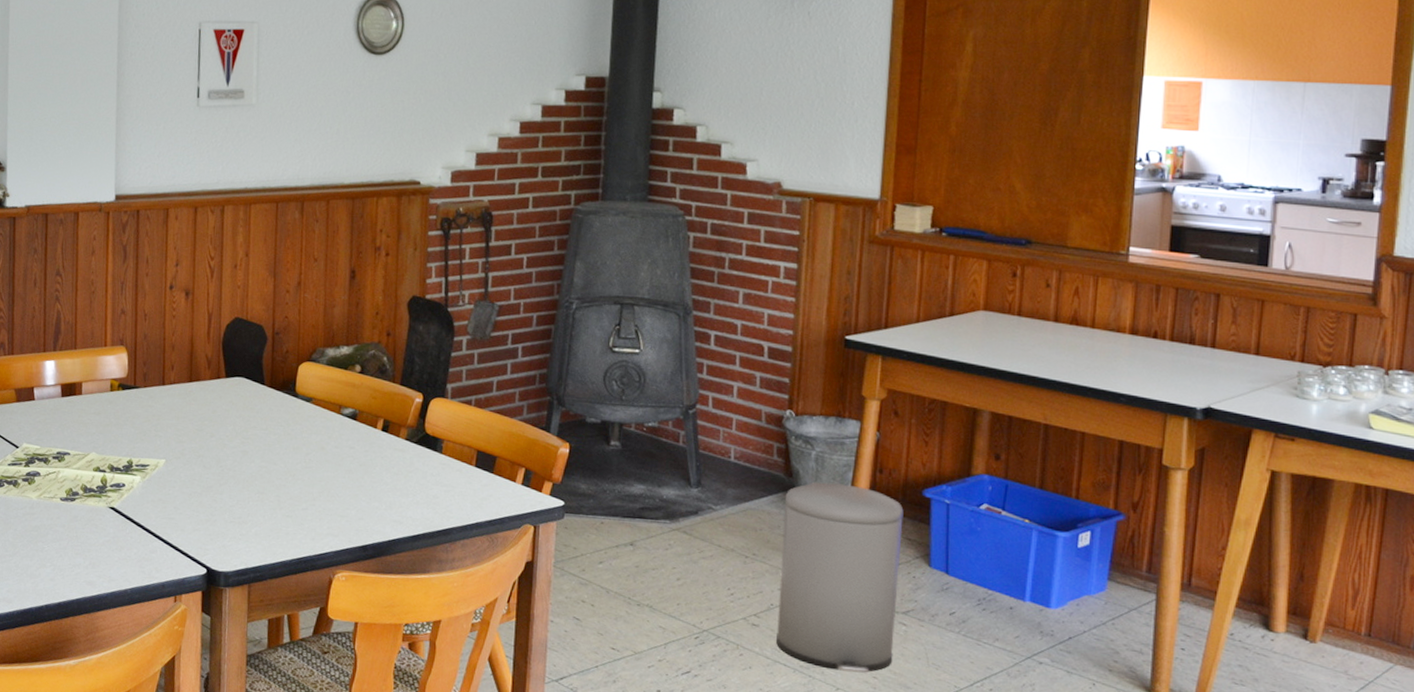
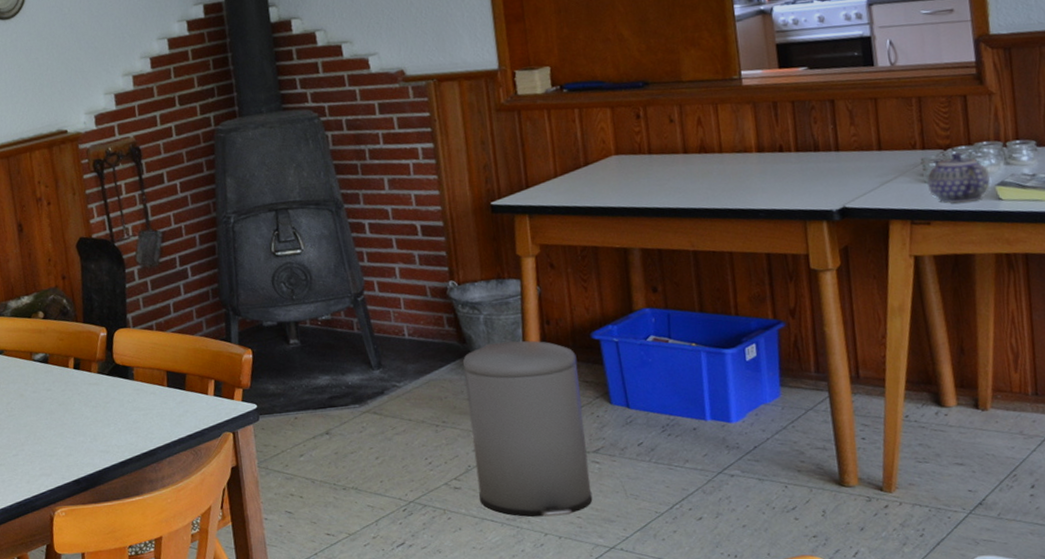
teapot: none [1299,372,1365,425] -> present [927,152,990,203]

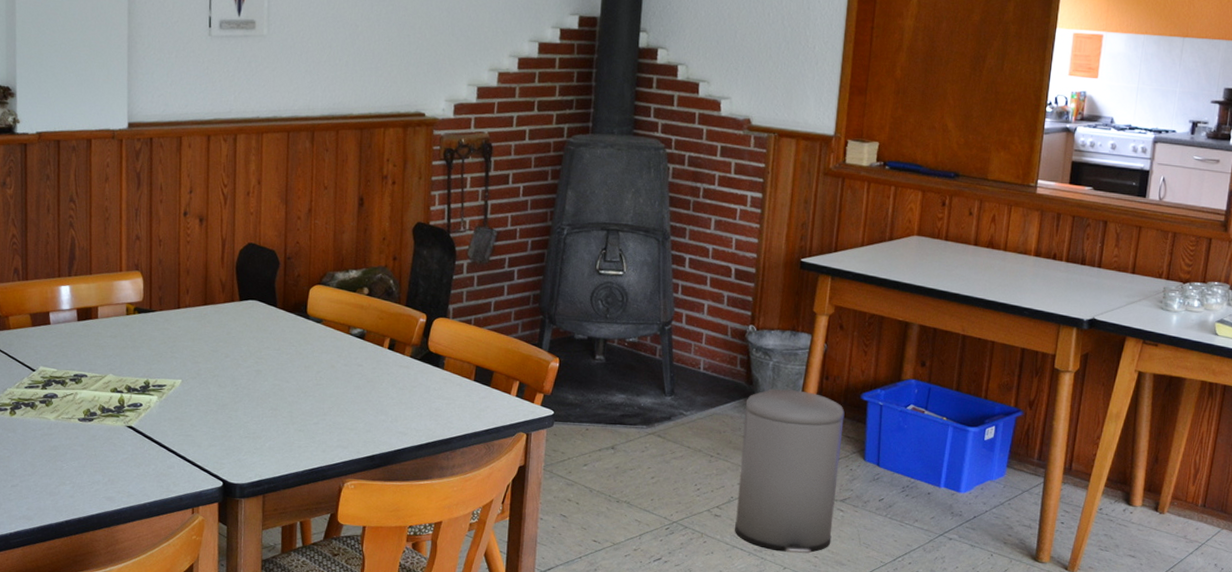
teapot: present [927,152,990,203] -> none [1163,287,1213,333]

